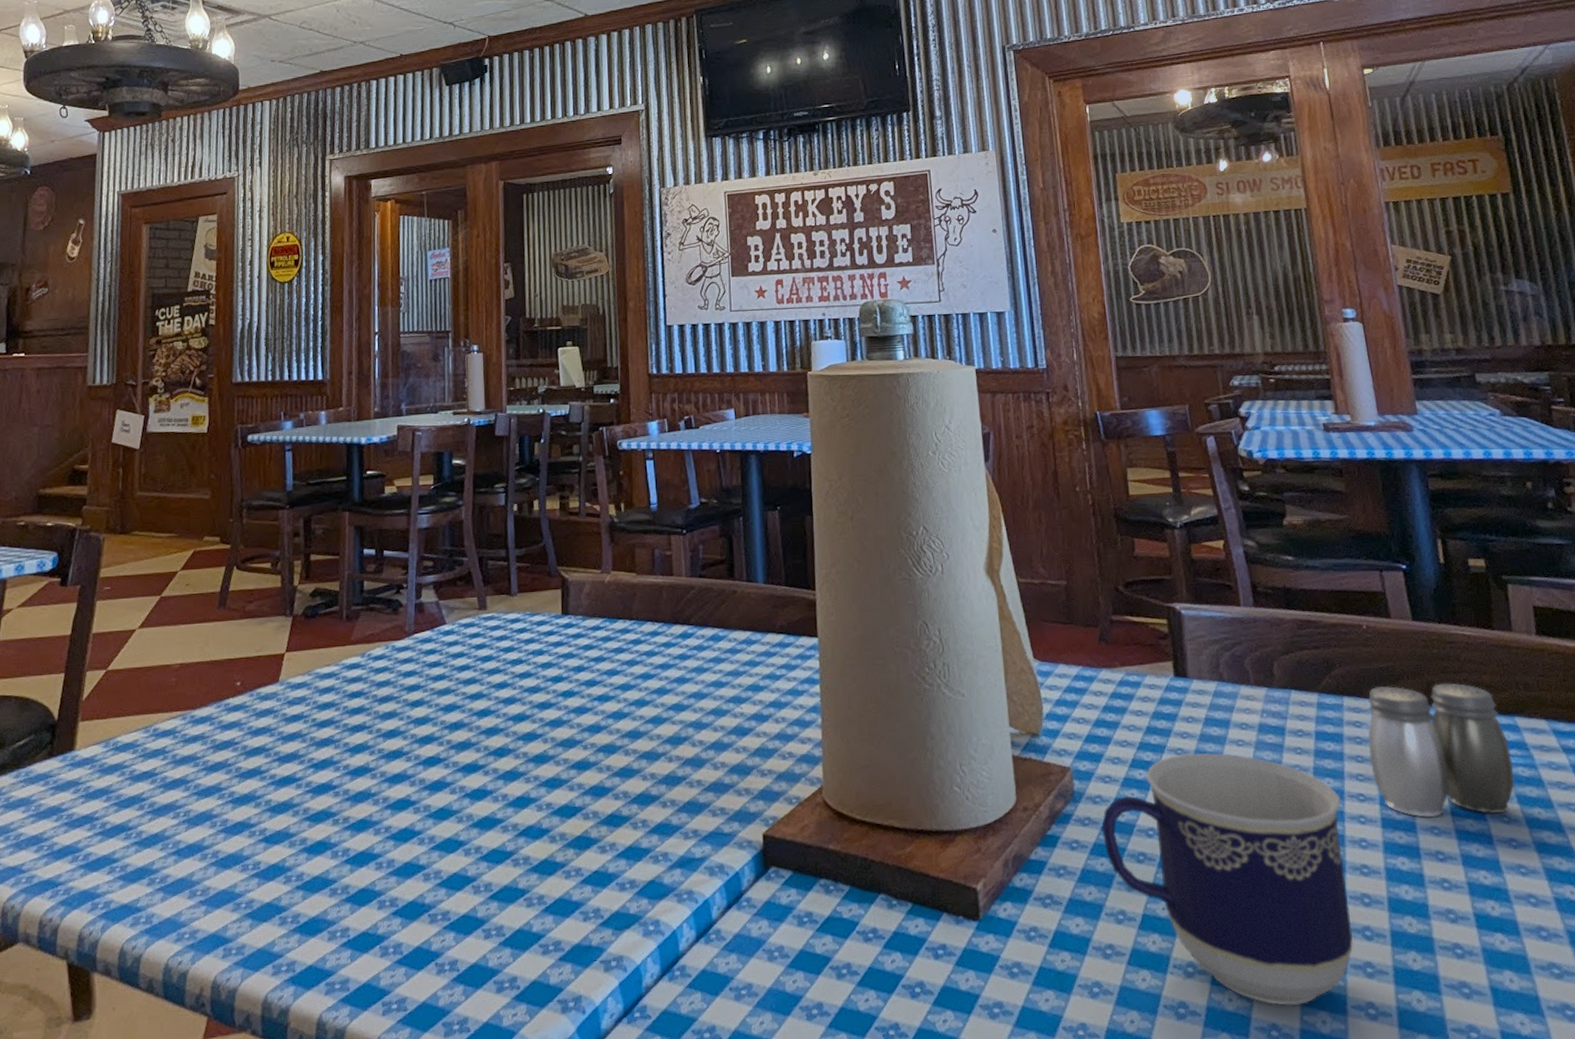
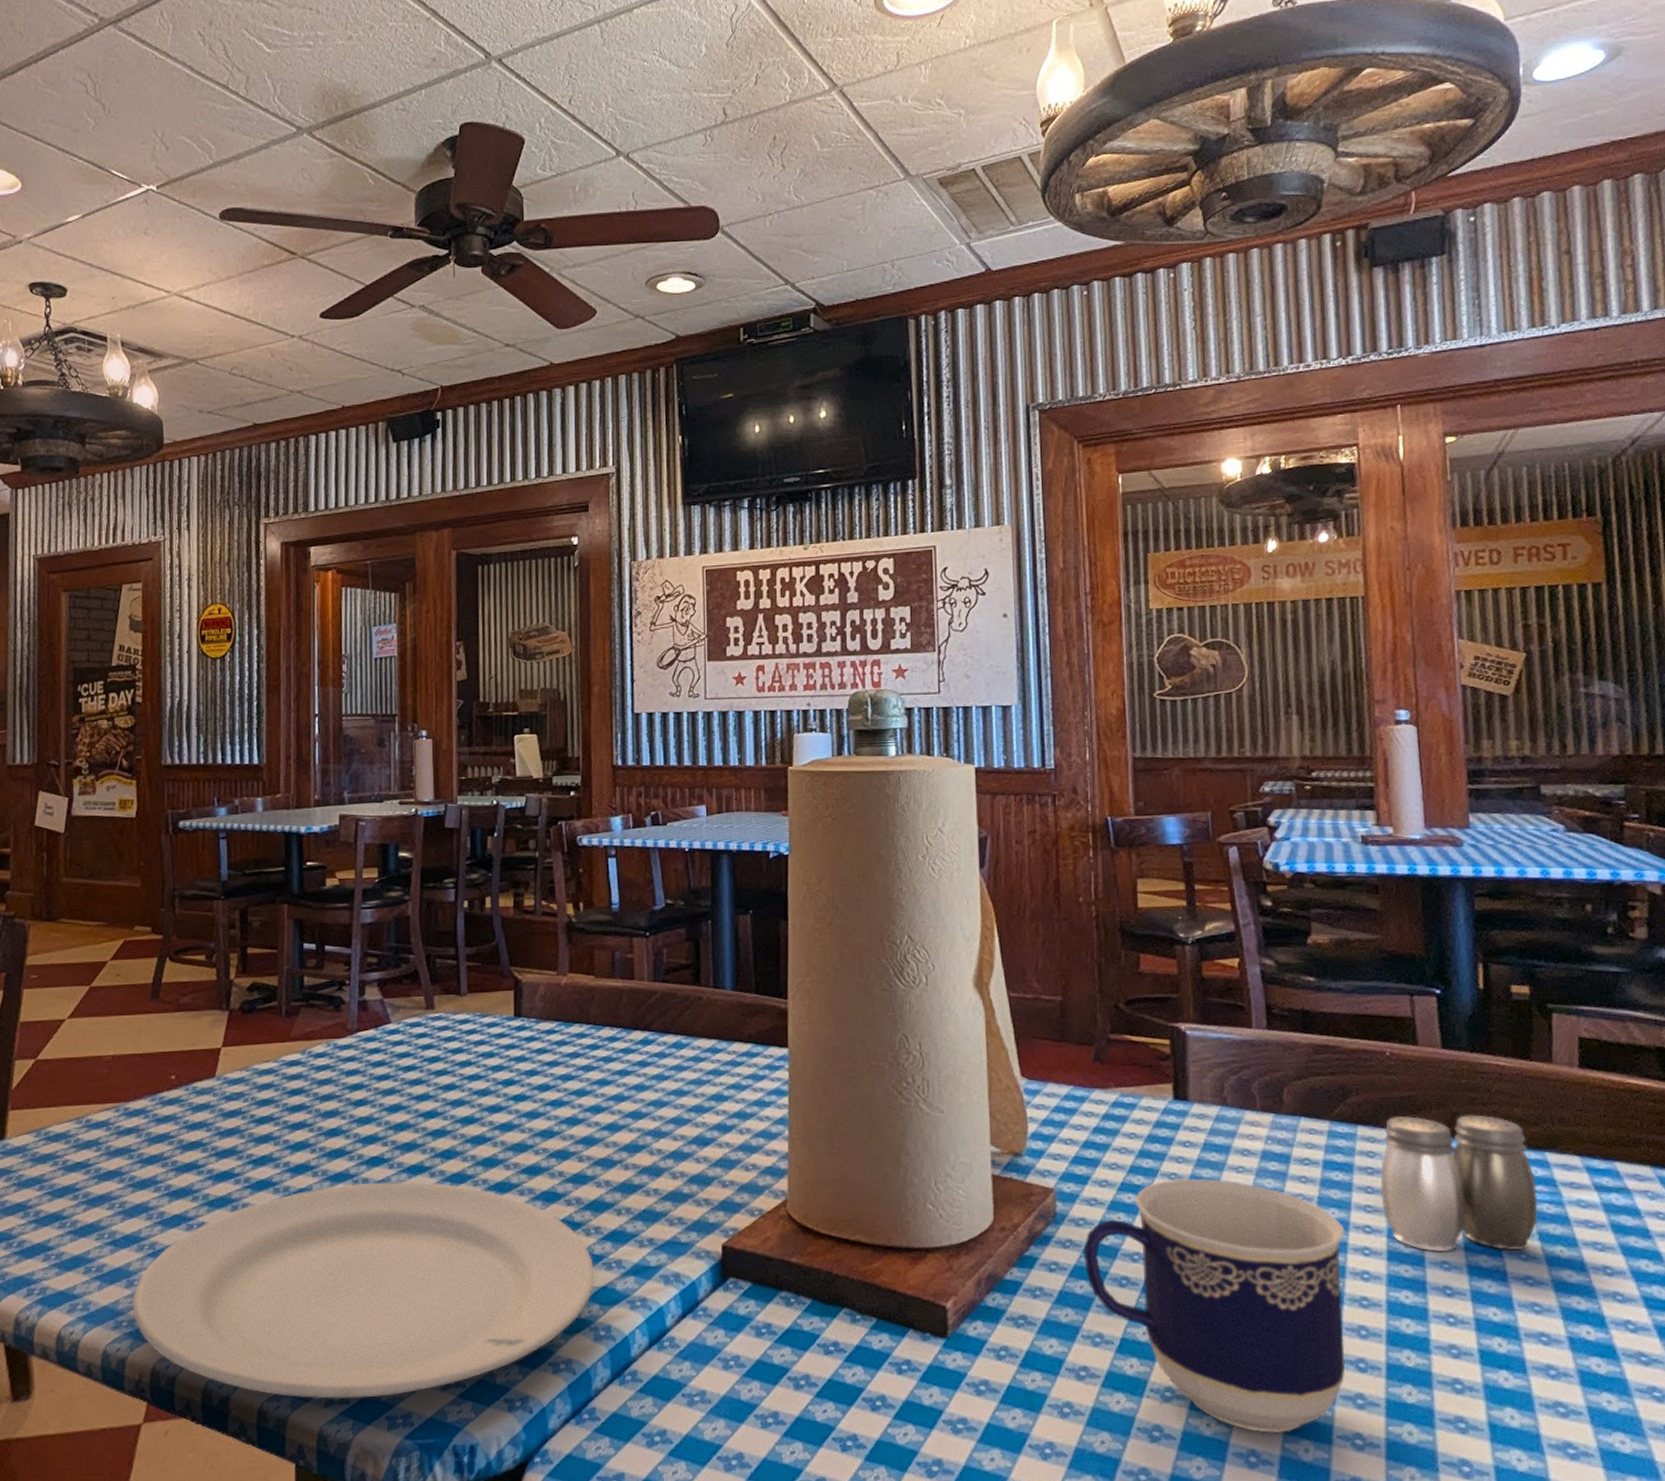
plate: none [194,779,643,1007] -> present [132,1181,595,1399]

